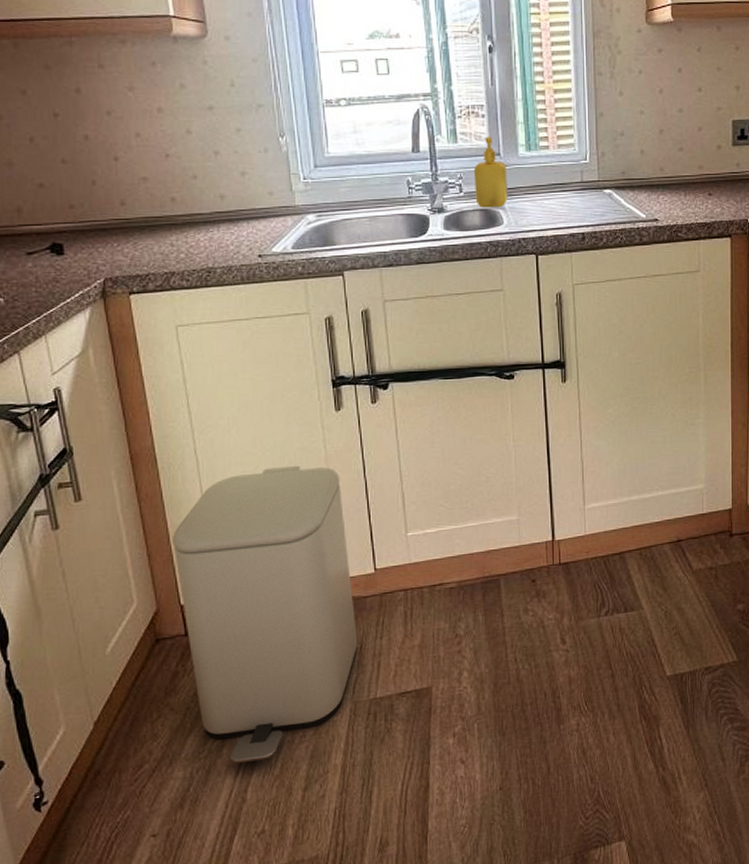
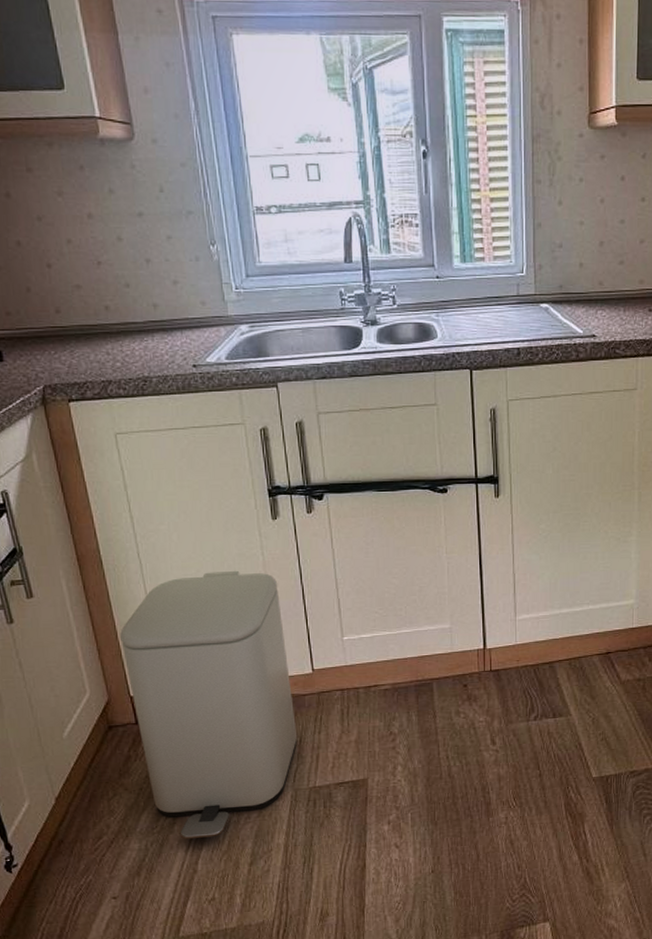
soap dispenser: present [473,137,509,208] -> none [407,247,443,321]

